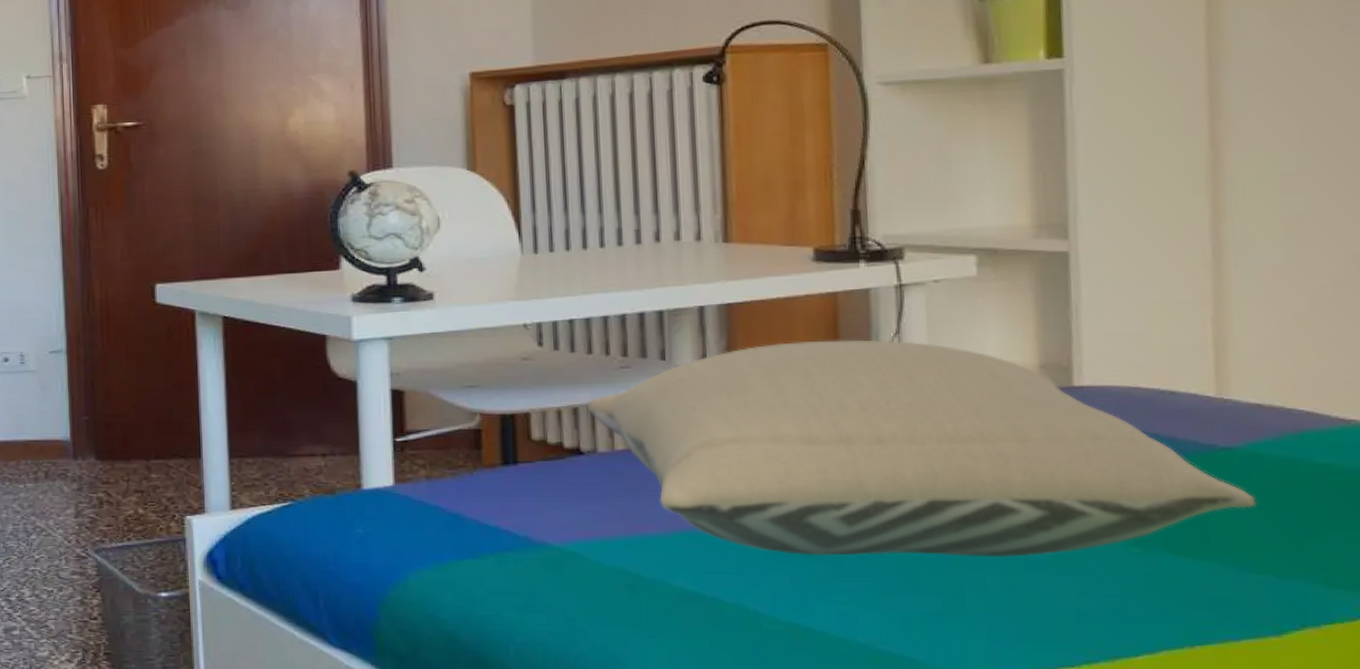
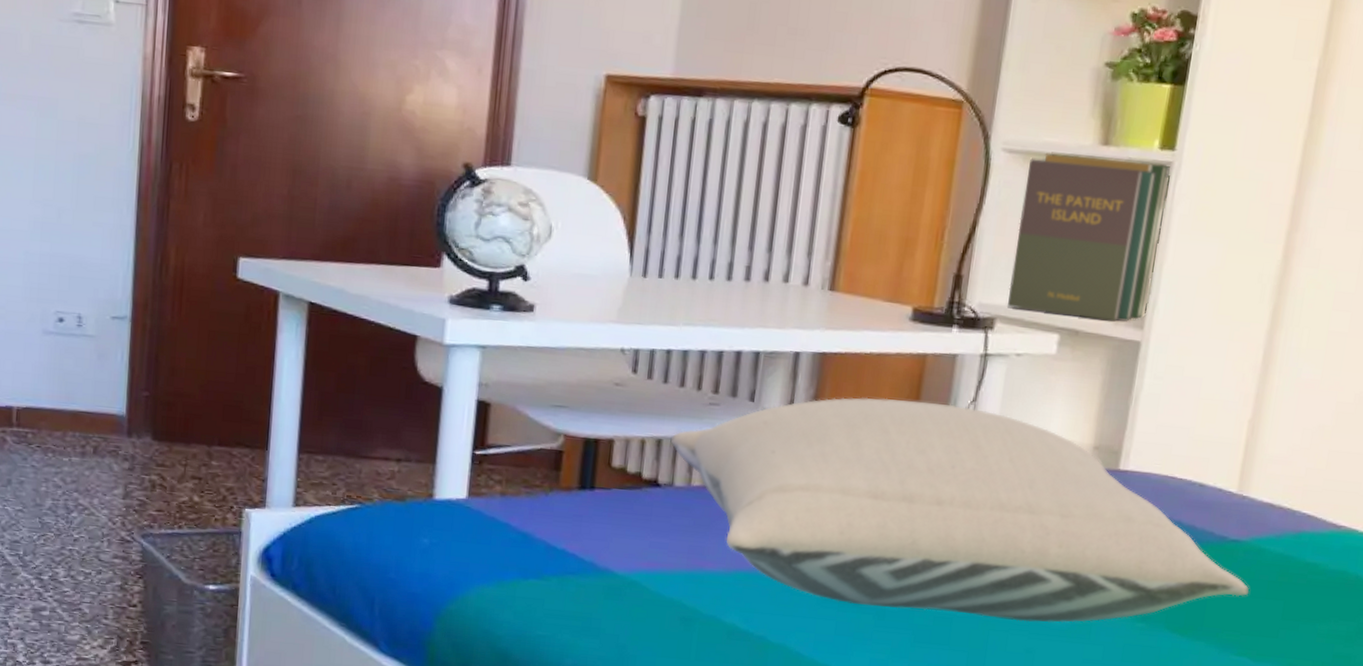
books: none [909,73,1068,236] -> present [1008,154,1169,322]

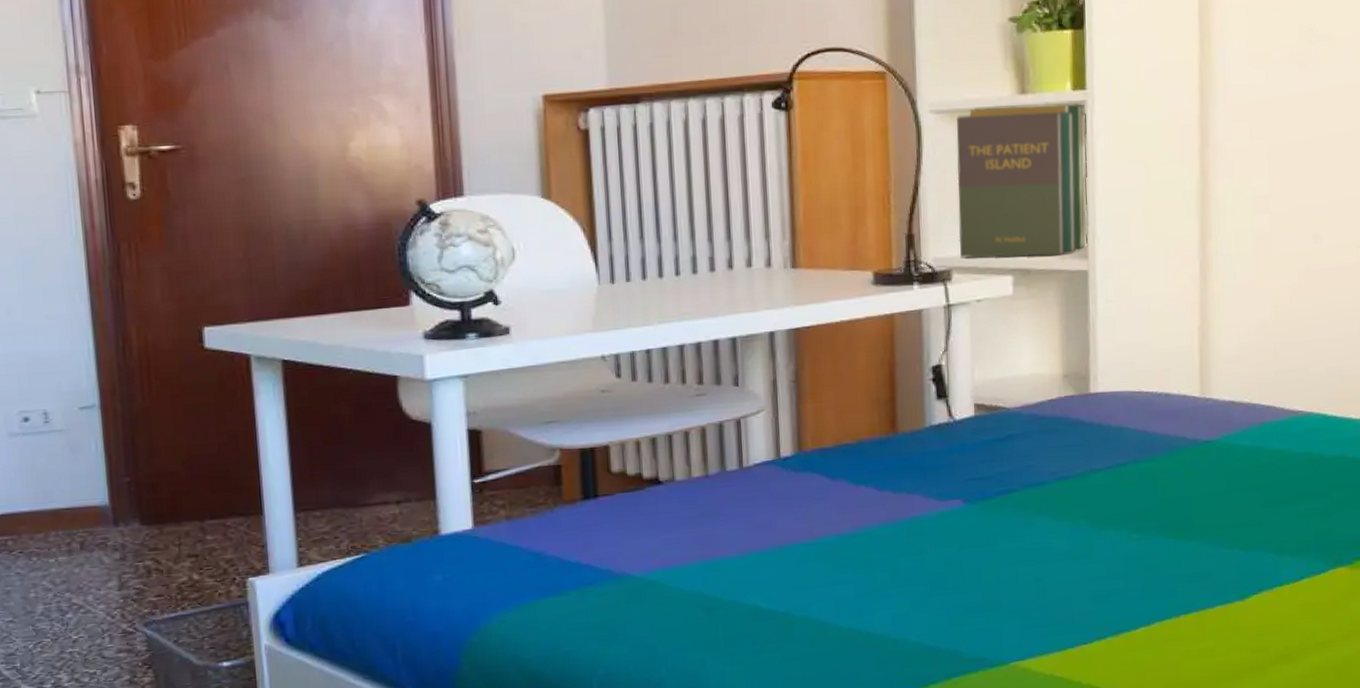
pillow: present [671,397,1249,622] -> none [665,357,1229,566]

